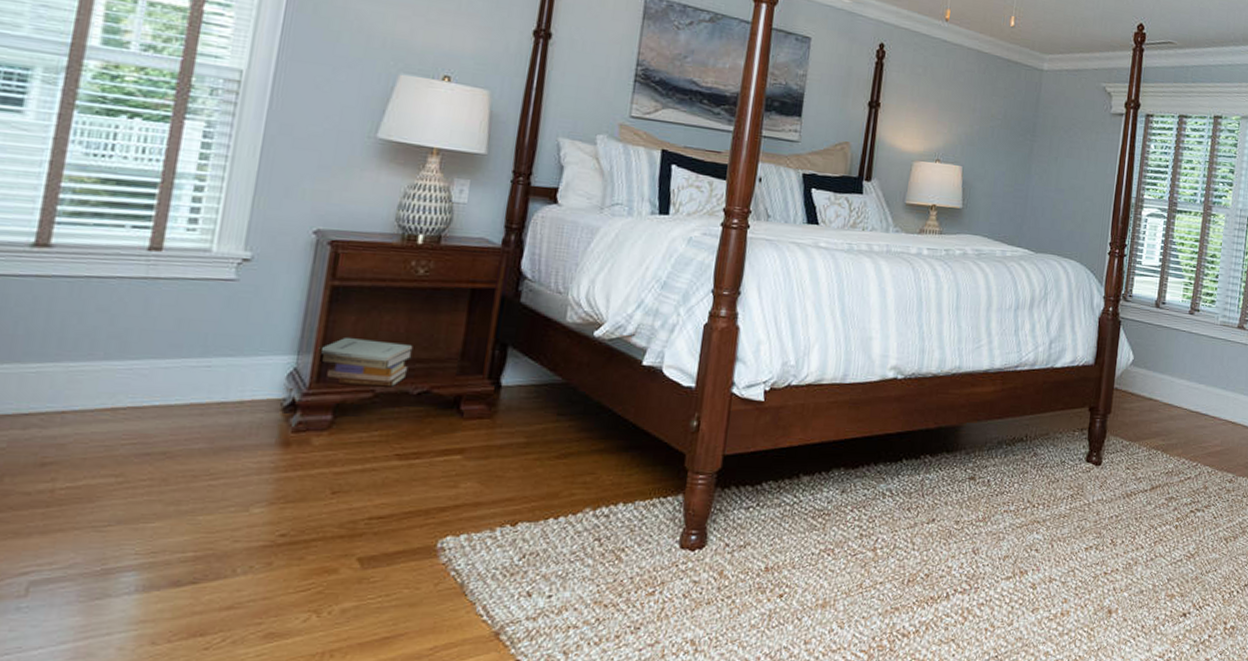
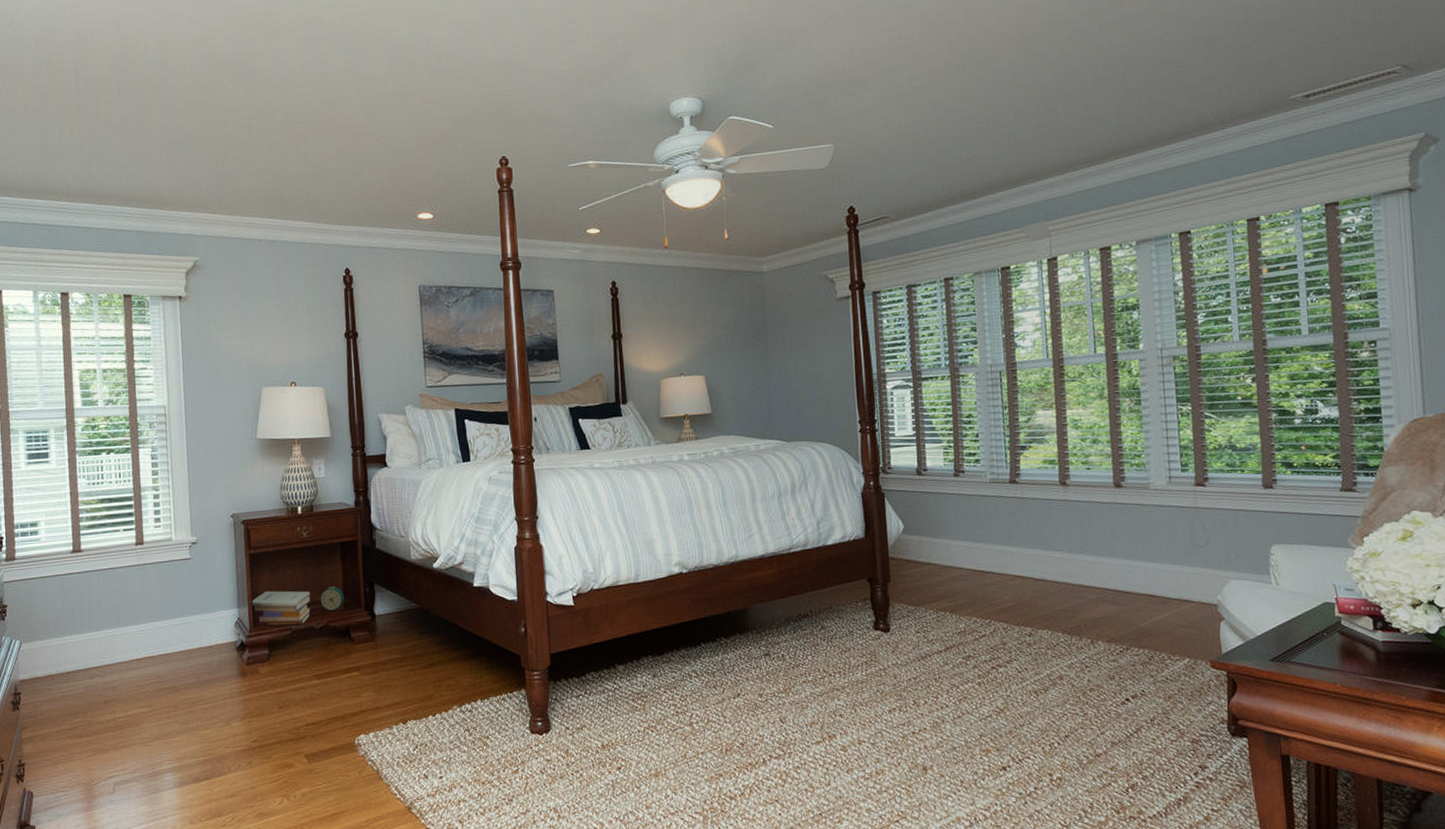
alarm clock: none [425,341,462,374] -> present [320,585,344,611]

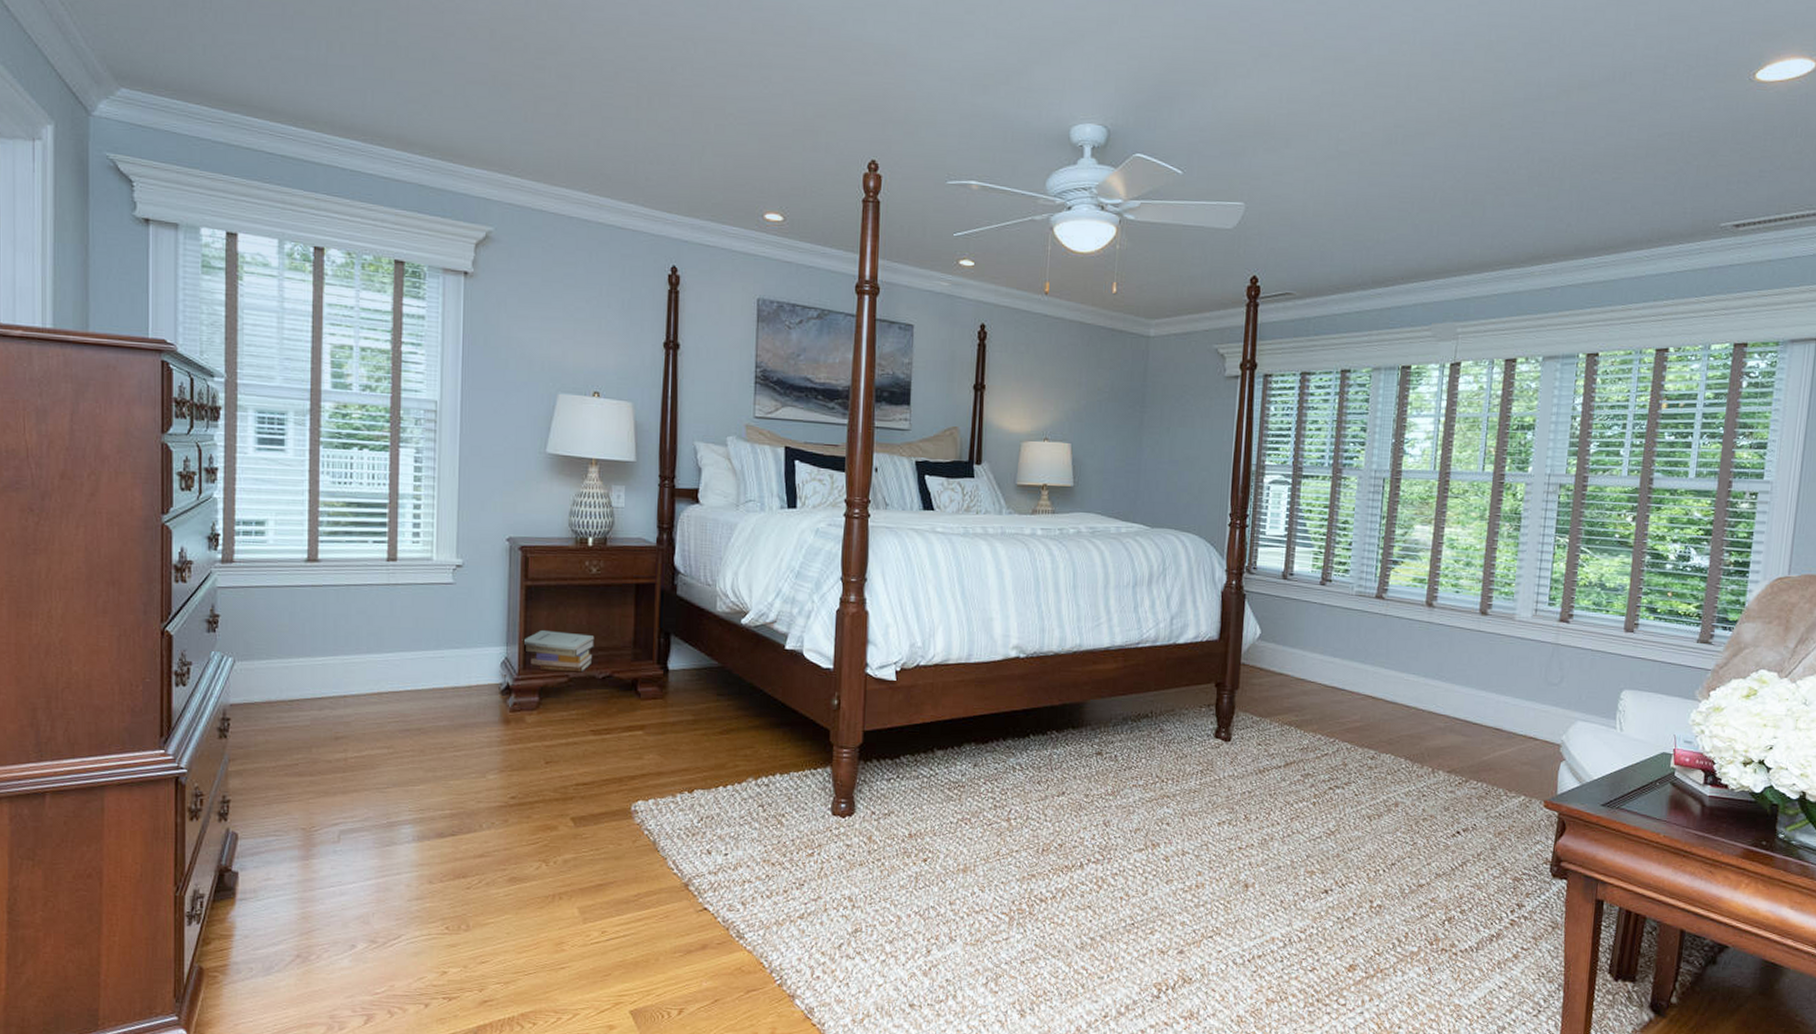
alarm clock: present [320,585,344,611] -> none [605,631,634,660]

